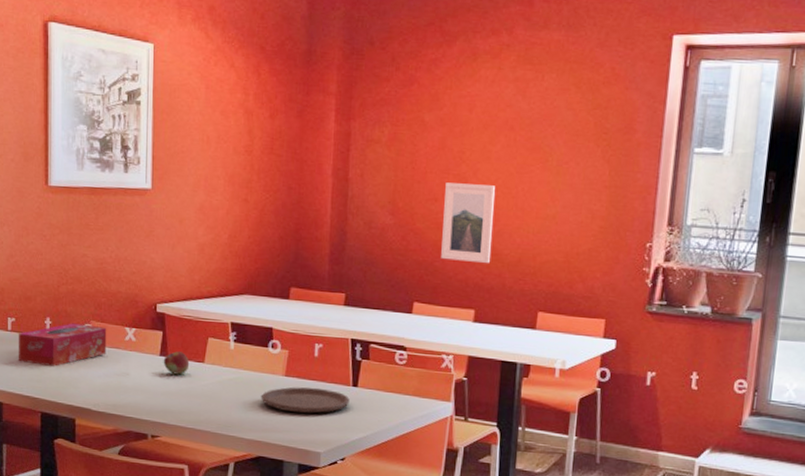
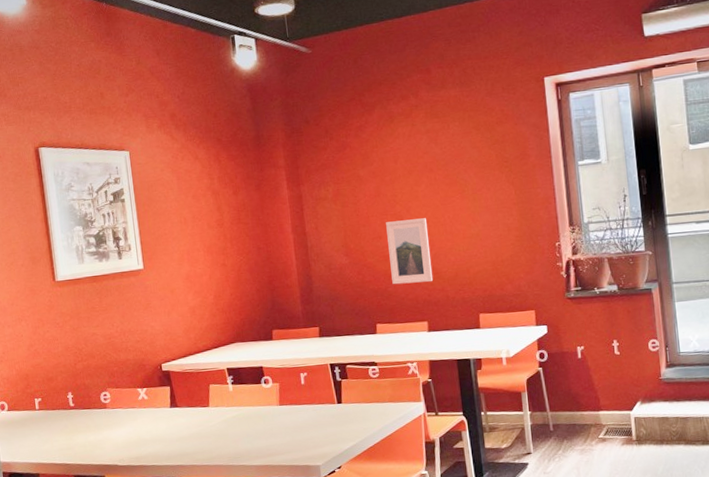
tissue box: present [18,323,107,367] -> none [45,392,124,435]
fruit: present [163,351,190,375] -> none [173,401,197,422]
plate: present [261,387,350,414] -> none [261,410,337,436]

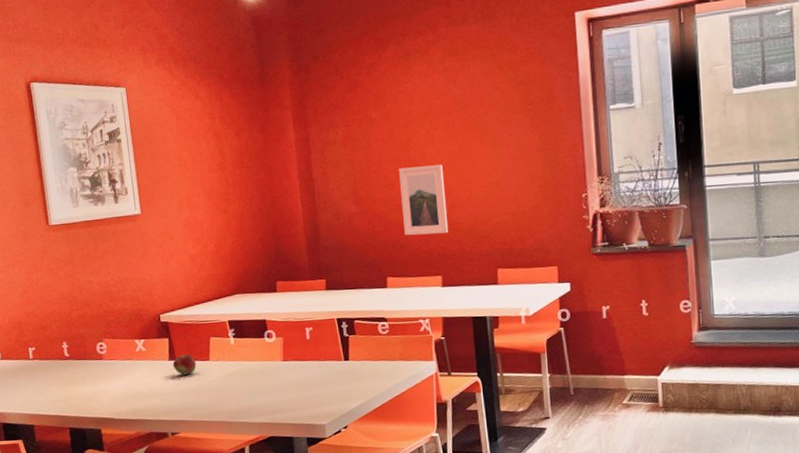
fruit: none [173,401,197,422] -> present [172,354,197,375]

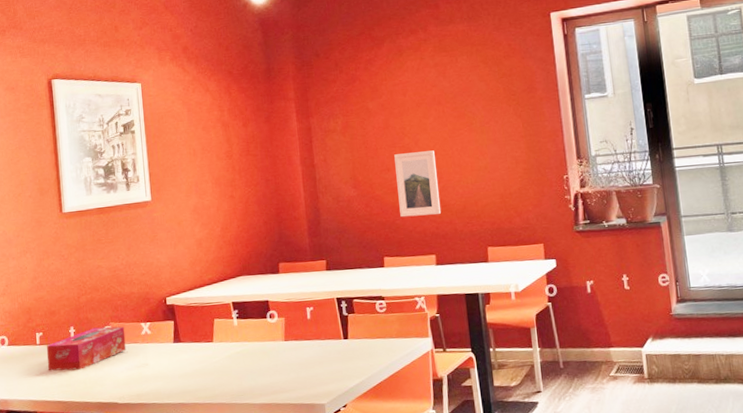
tissue box: none [39,342,121,386] -> present [46,326,126,371]
fruit: present [172,354,197,375] -> none [177,336,201,357]

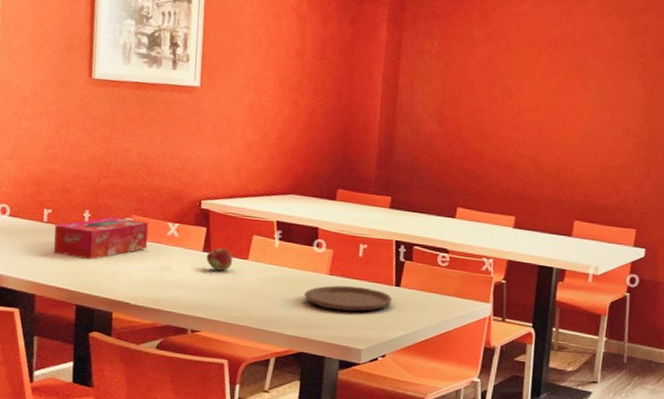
fruit: none [177,336,201,357] -> present [206,248,233,271]
plate: none [266,346,343,372] -> present [304,285,392,312]
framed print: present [394,150,442,218] -> none [485,95,538,174]

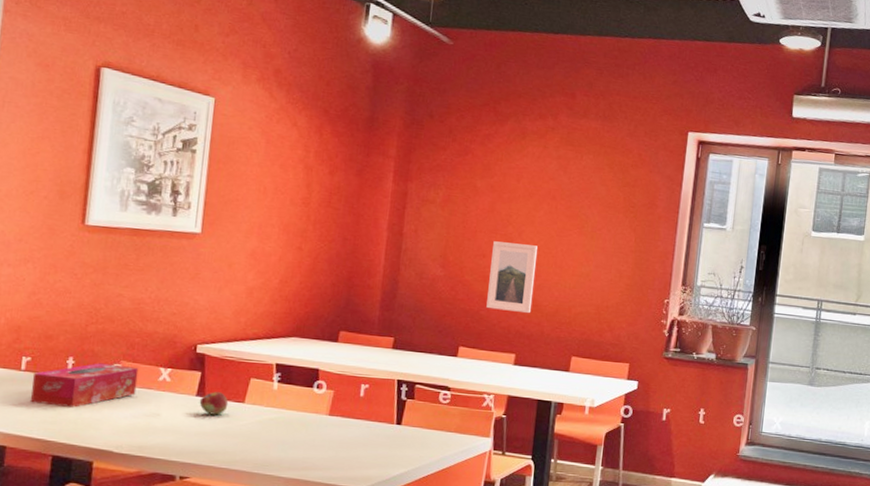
plate: present [304,285,392,312] -> none [302,425,393,452]
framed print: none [485,95,538,174] -> present [486,241,537,314]

